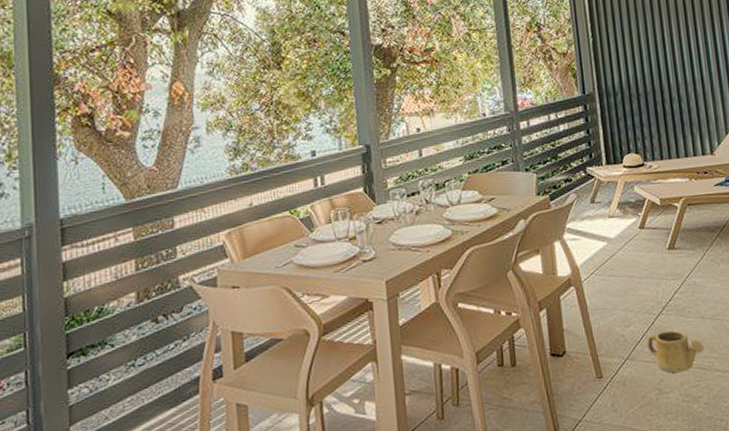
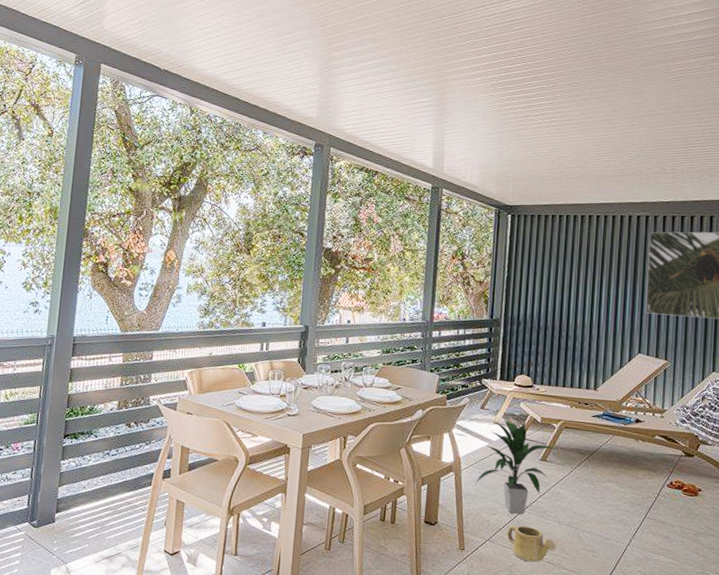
indoor plant: none [600,207,683,320] -> present [475,421,556,515]

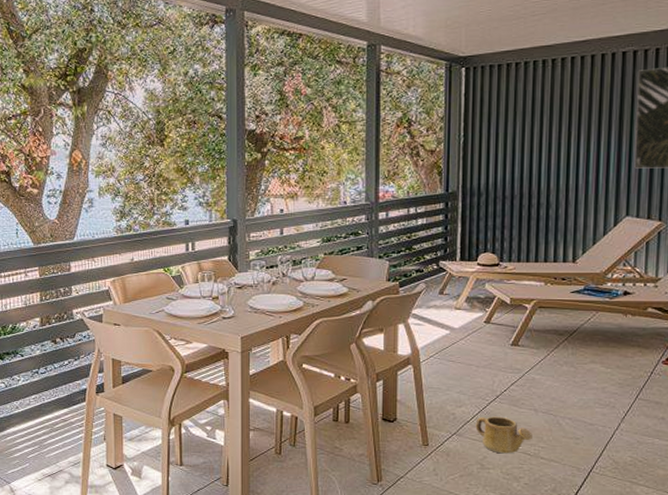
indoor plant: present [475,421,556,515] -> none [437,304,529,405]

